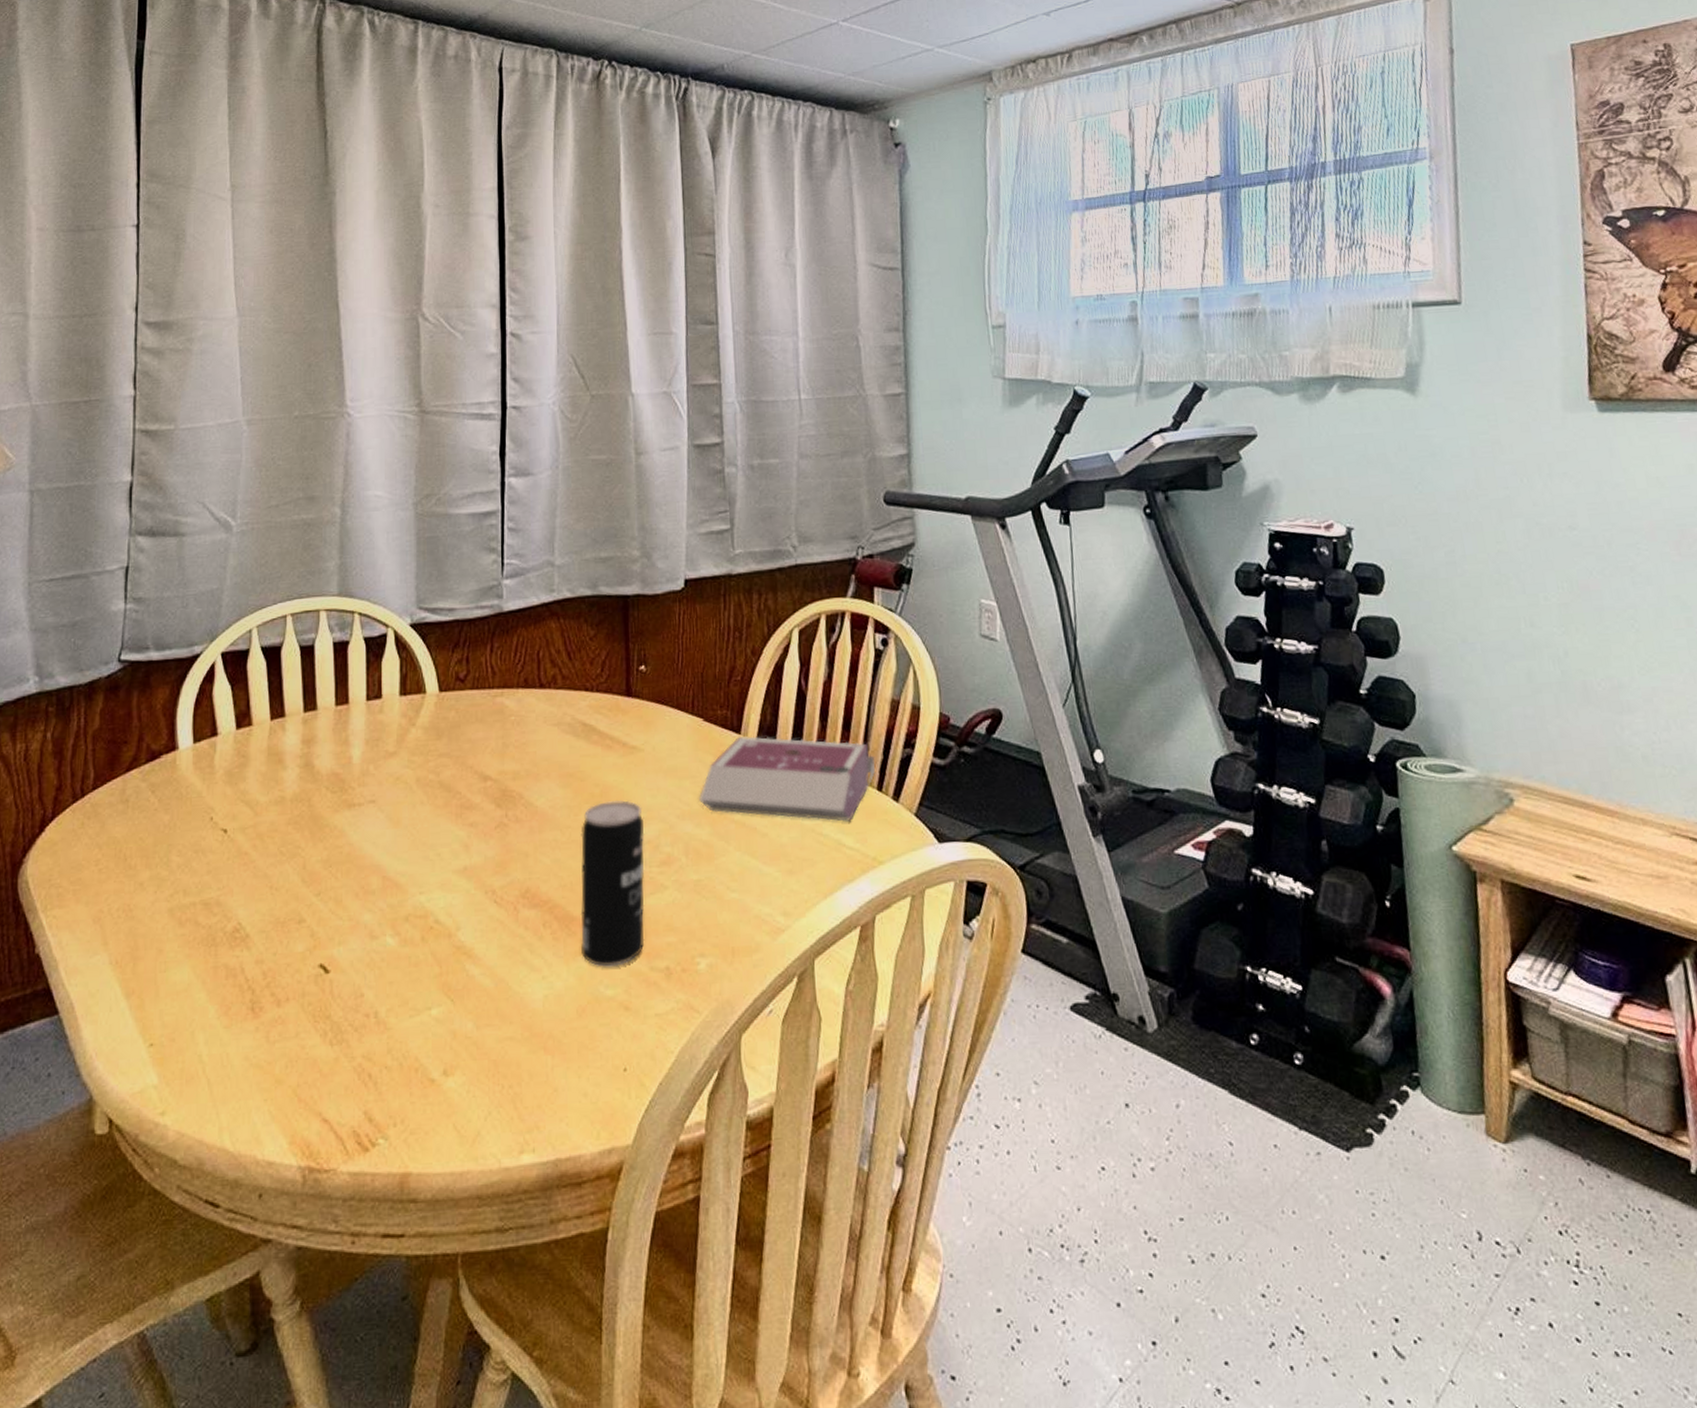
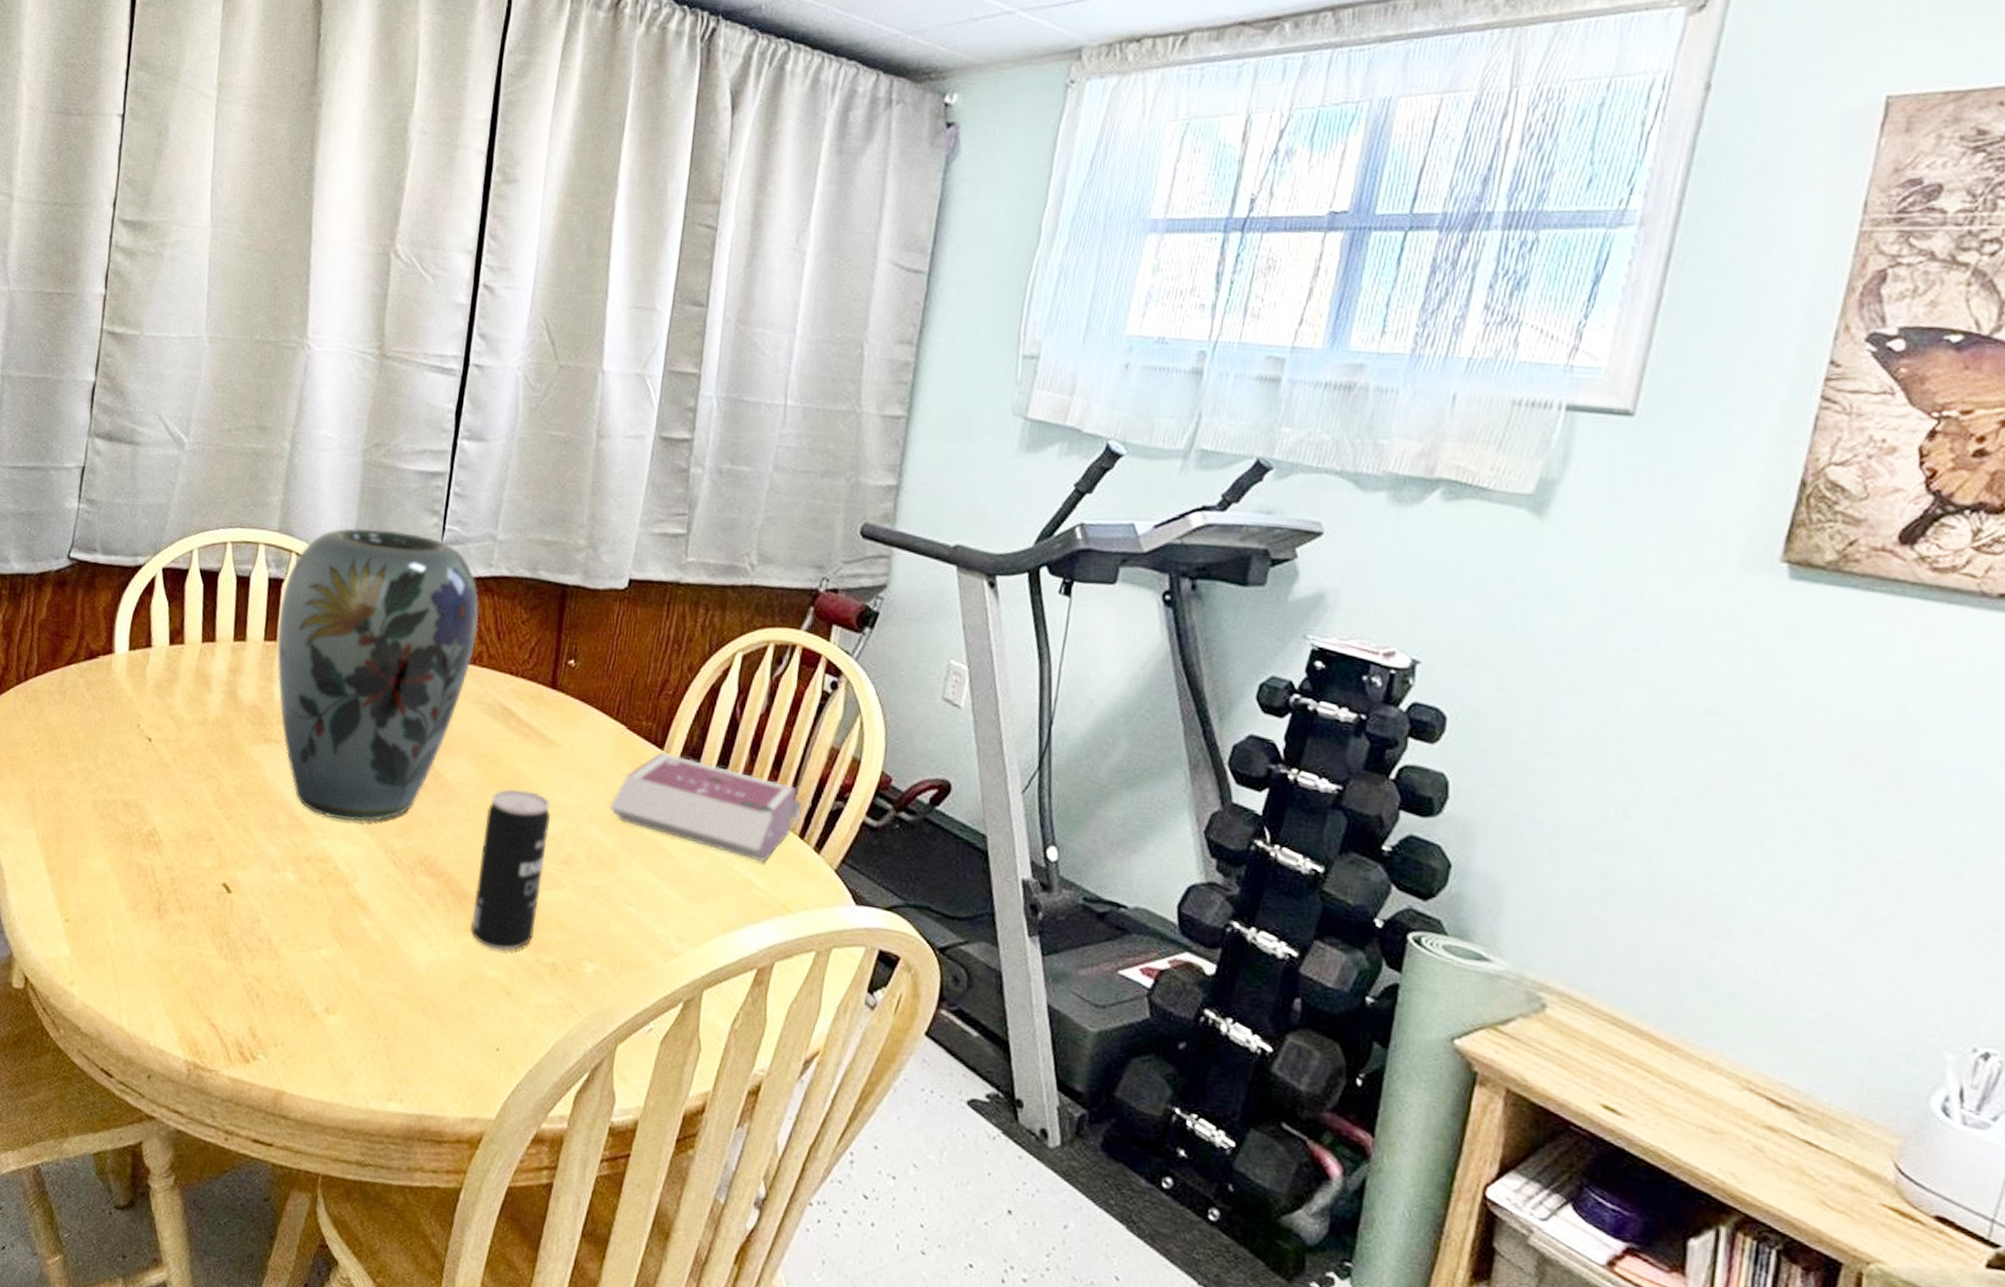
vase: none [348,573,549,871] -> present [277,528,479,822]

